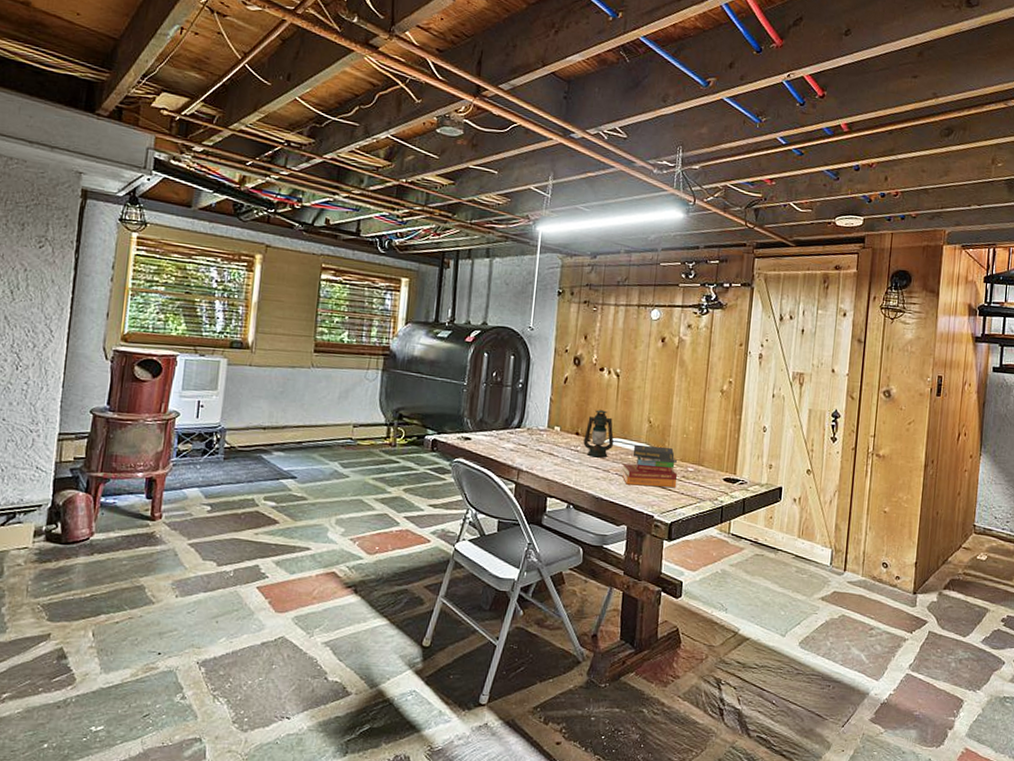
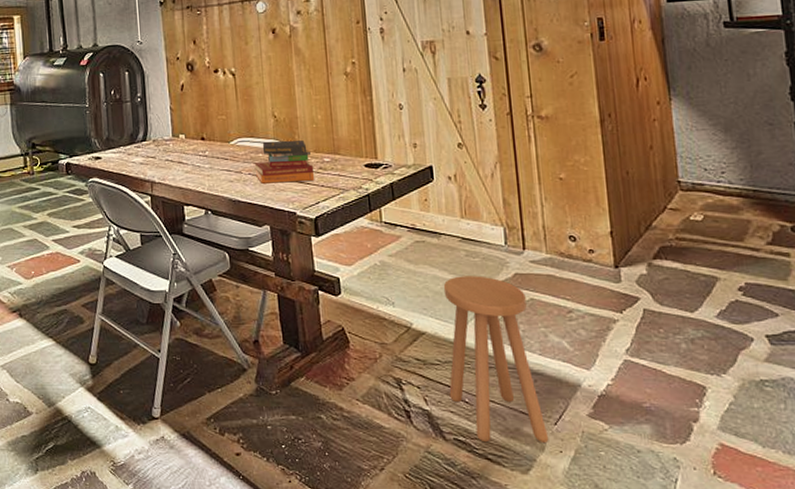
lantern: present [583,410,614,458] -> none [210,111,242,160]
stool: none [760,589,839,742] -> present [443,276,549,443]

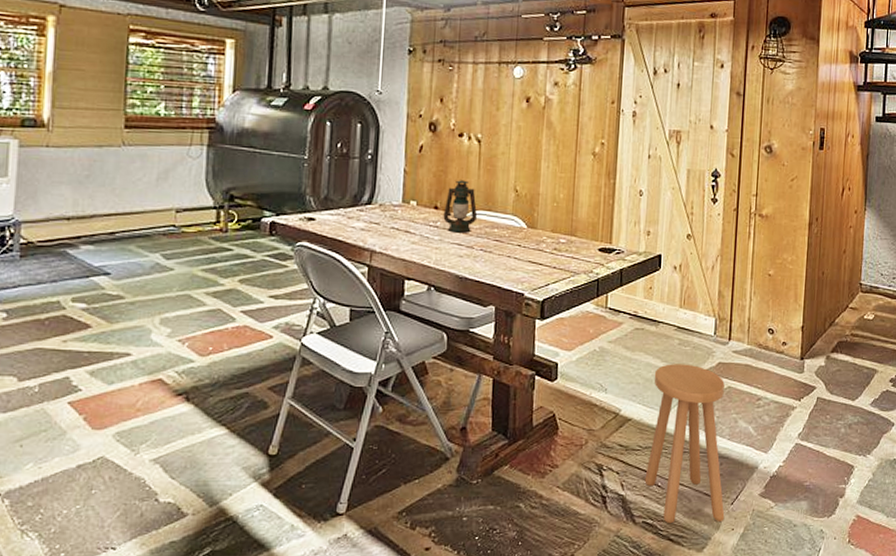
lantern: none [210,111,242,160] -> present [443,180,478,233]
books: present [254,140,315,184] -> none [487,216,549,262]

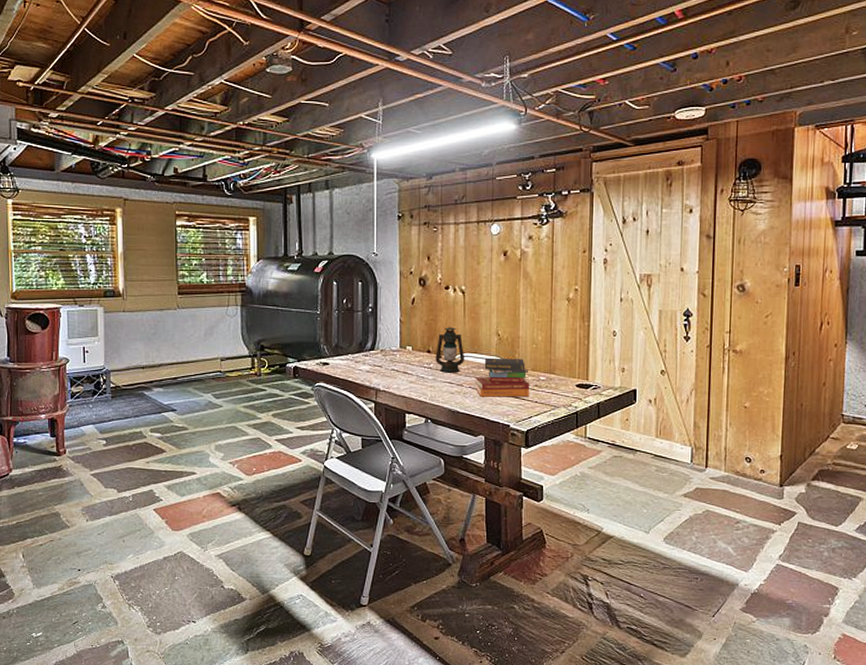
books: none [487,216,549,262] -> present [475,357,530,397]
stool: present [644,364,725,524] -> none [628,488,706,631]

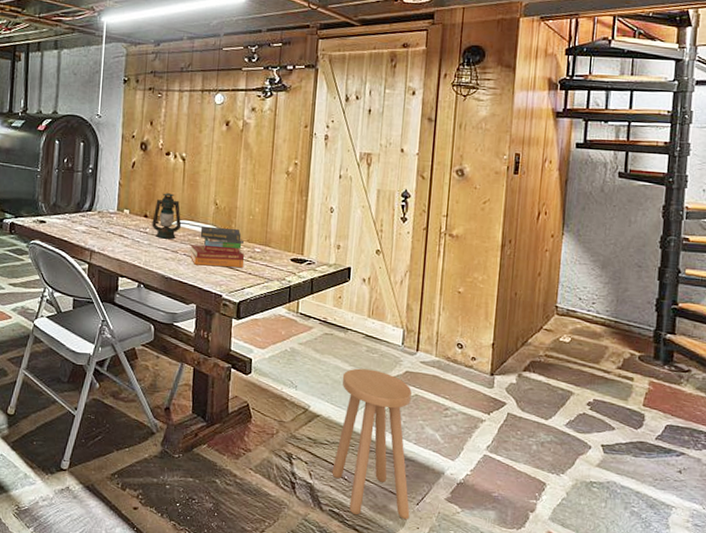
stool: none [628,488,706,631] -> present [332,368,412,519]

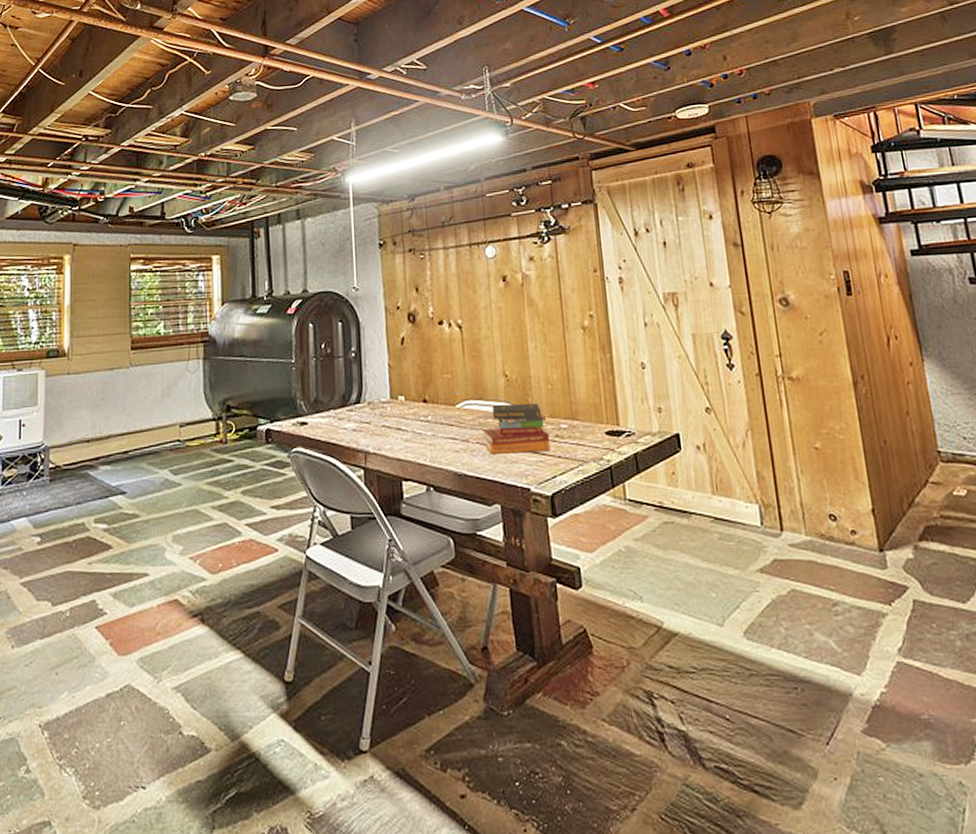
lantern: present [152,193,182,239] -> none [433,369,469,427]
stool: present [332,368,412,519] -> none [696,562,822,770]

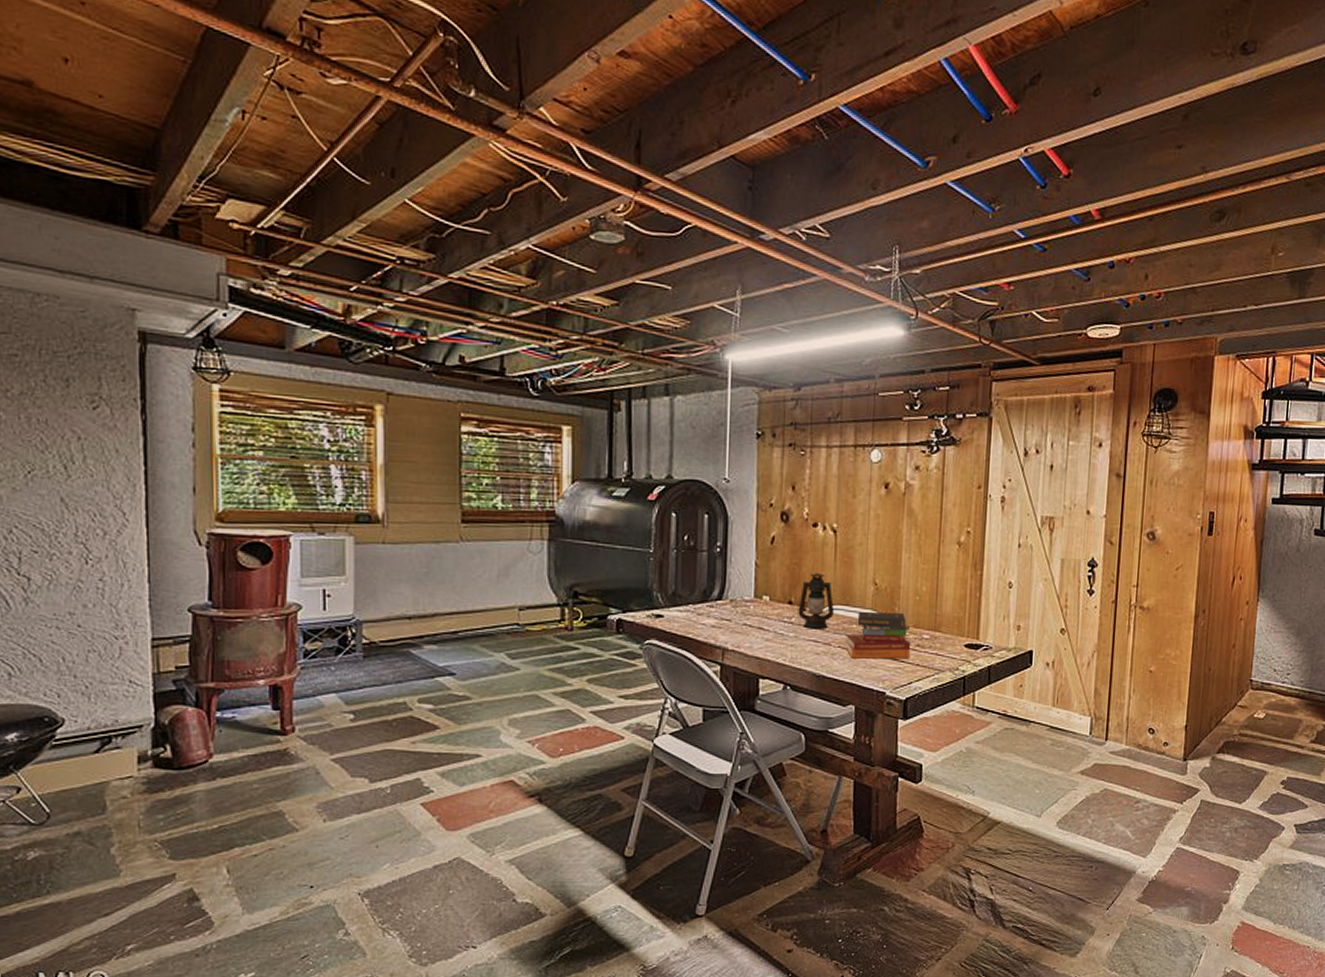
lantern: none [433,369,469,427] -> present [798,573,835,629]

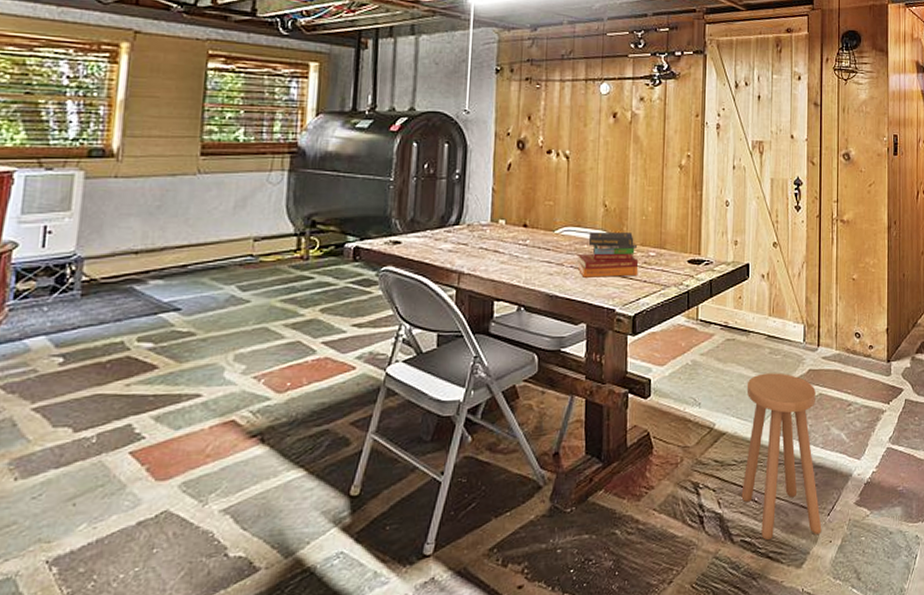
lantern: present [798,573,835,629] -> none [532,197,567,250]
stool: none [1015,765,1101,929] -> present [741,373,822,541]

